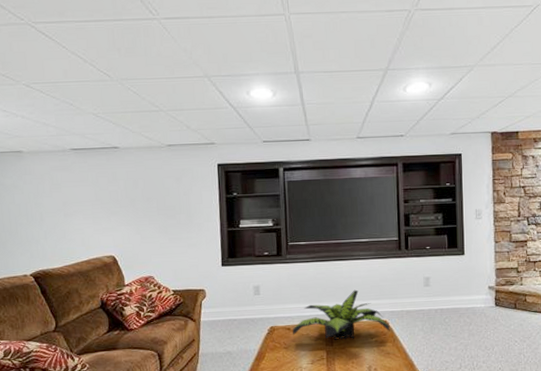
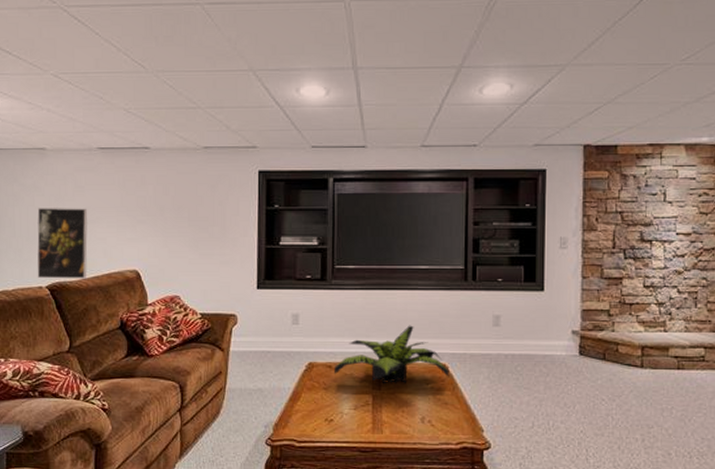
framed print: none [18,203,68,267] -> present [37,208,88,279]

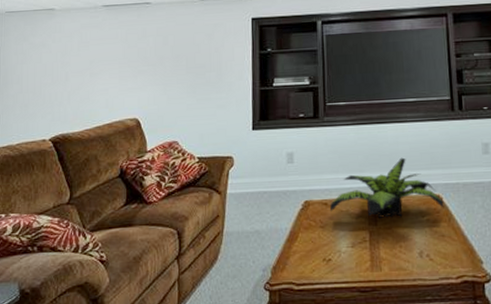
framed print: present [37,208,88,279] -> none [41,62,91,131]

